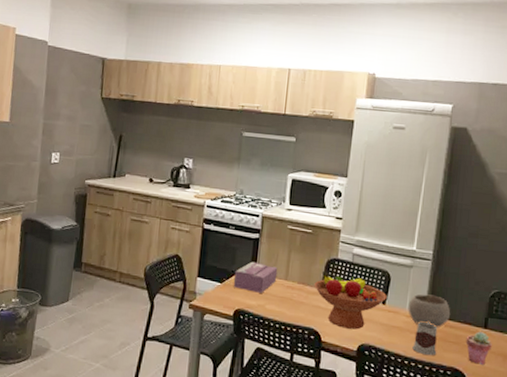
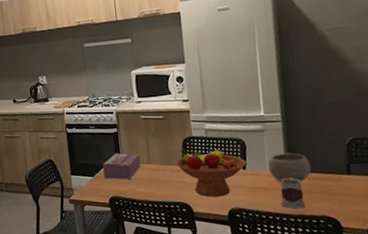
potted succulent: present [466,331,492,365] -> none [331,178,360,209]

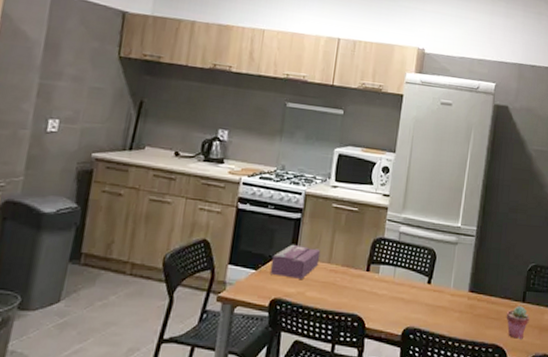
fruit bowl: present [175,149,246,197] -> none [358,252,432,312]
bowl: present [268,152,312,182] -> none [452,271,493,305]
mug: present [280,178,306,209] -> none [456,299,480,335]
potted succulent: none [331,178,360,209] -> present [506,306,530,339]

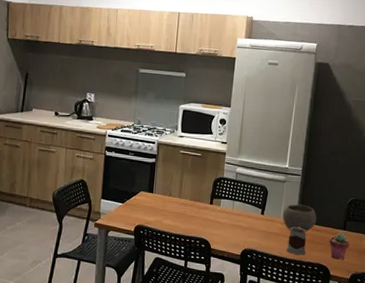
tissue box: present [269,244,321,279] -> none [133,183,173,210]
bowl: none [452,271,493,305] -> present [282,204,317,232]
mug: none [456,299,480,335] -> present [286,227,307,256]

